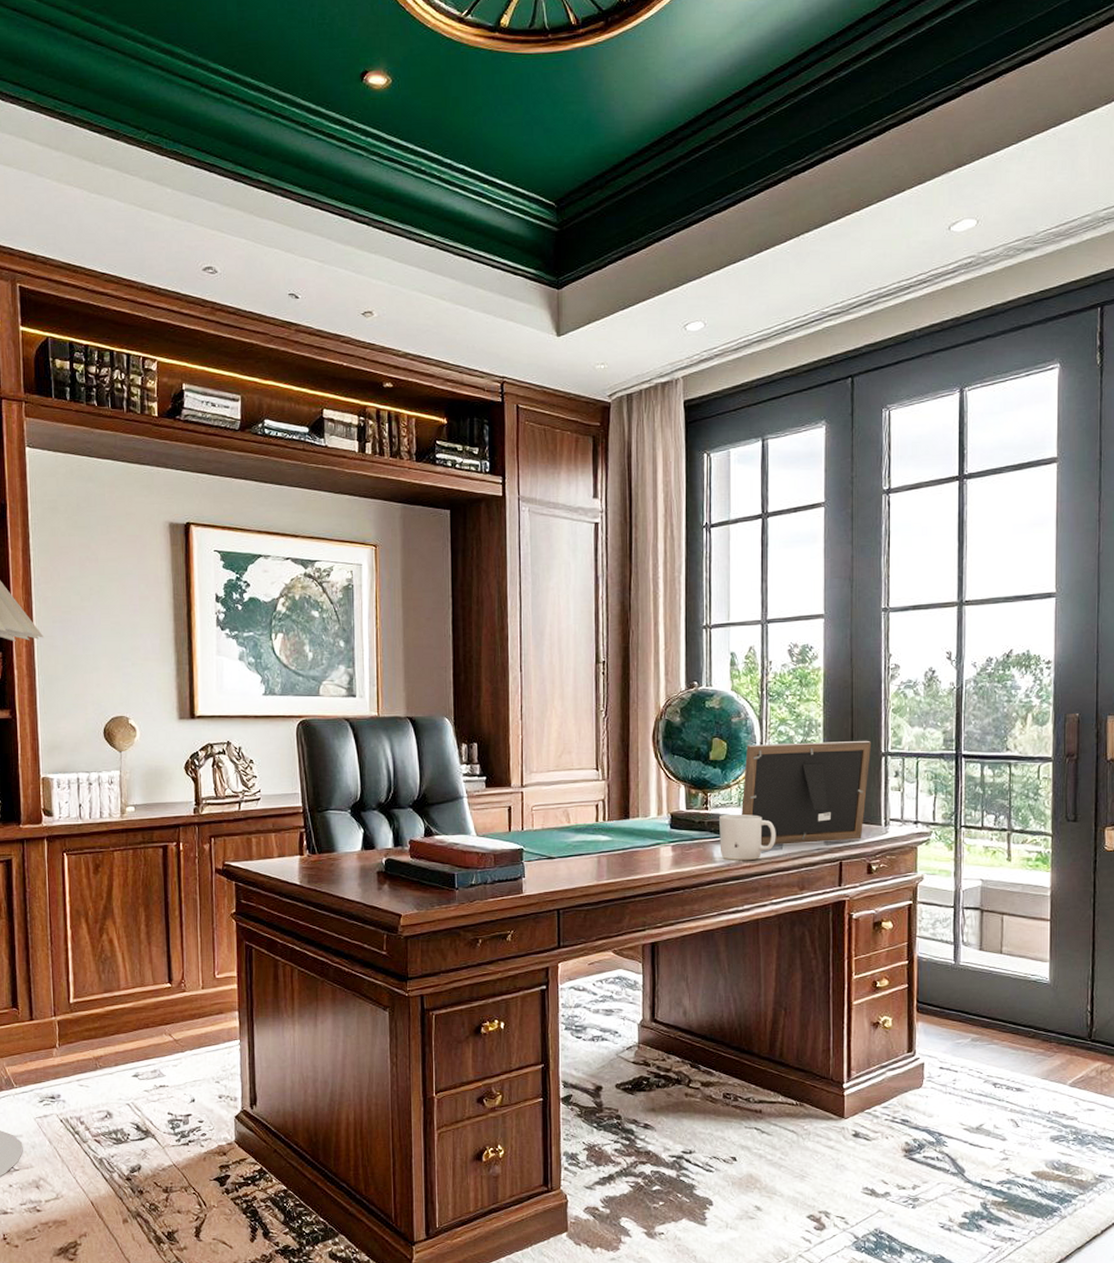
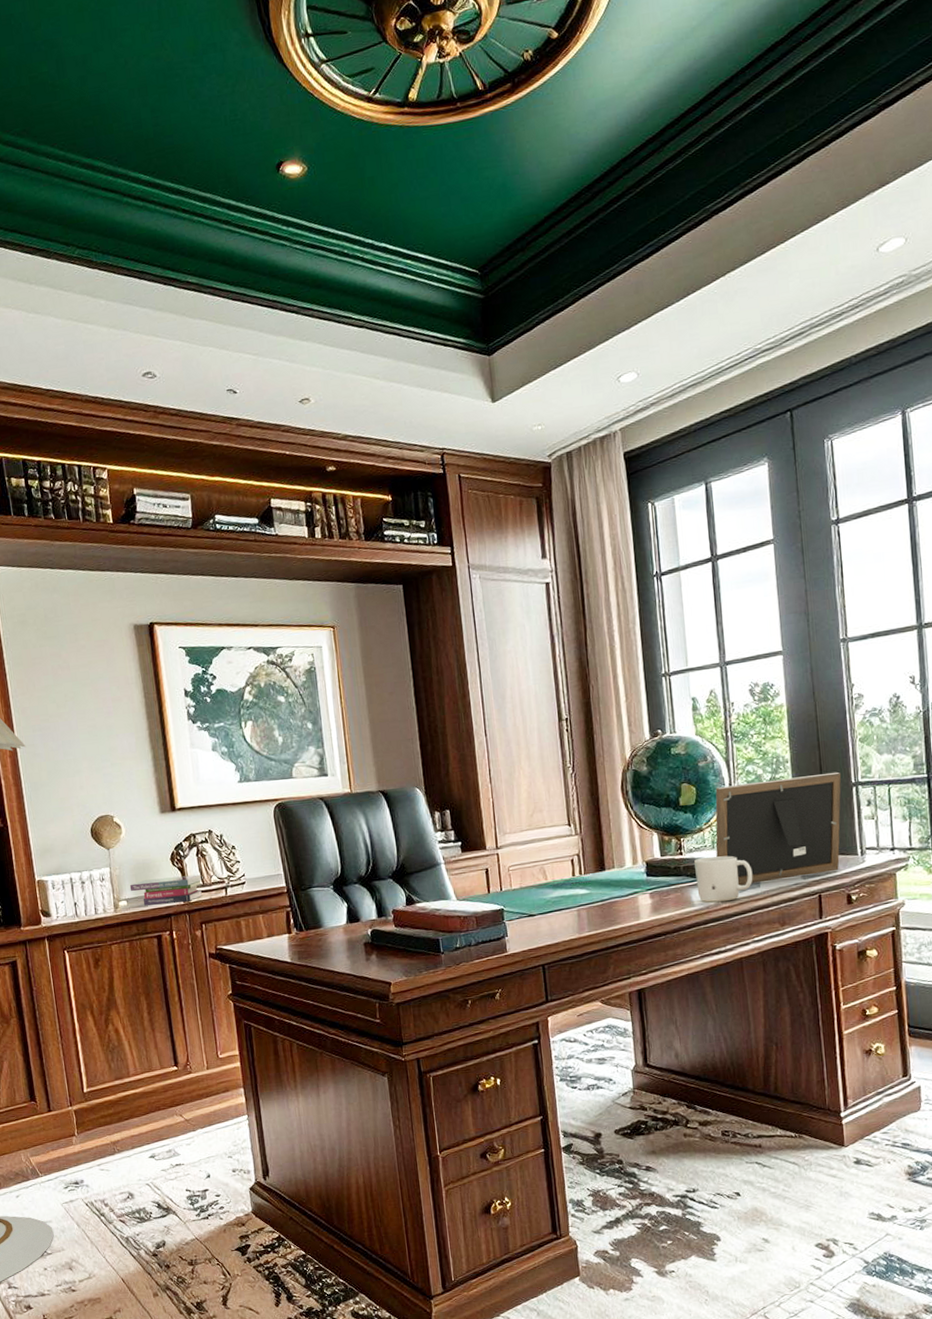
books: none [139,786,215,814] -> present [129,874,202,906]

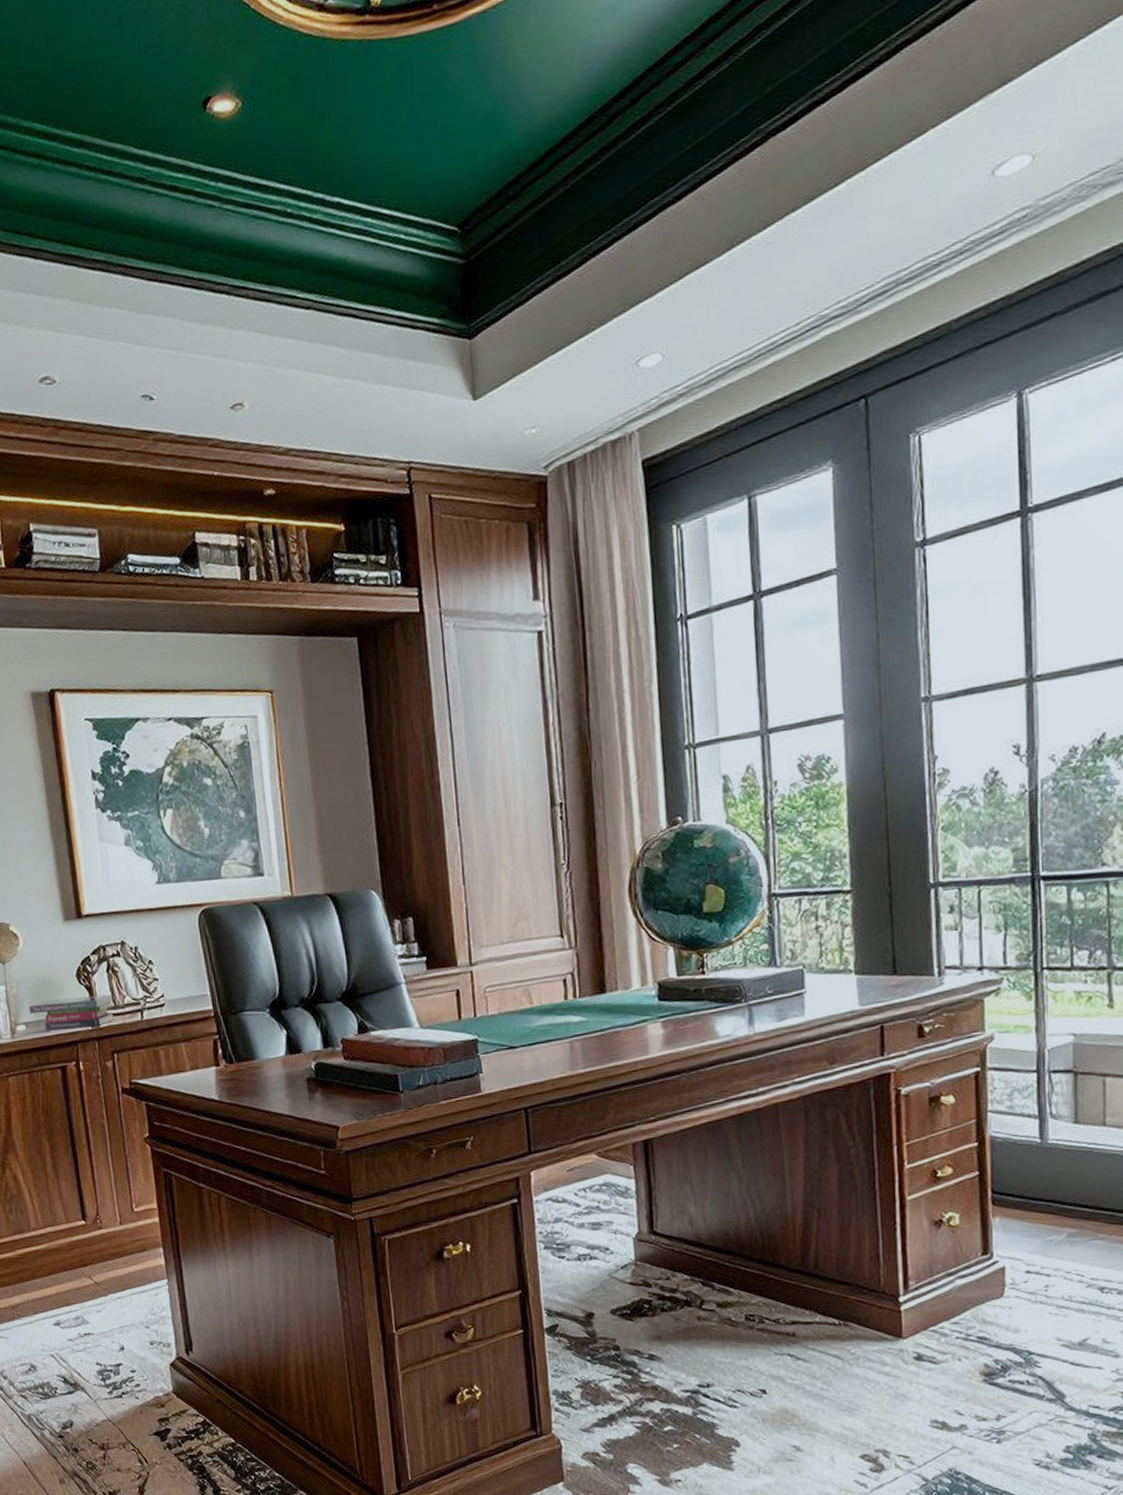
mug: present [694,855,753,902] -> none [720,975,796,1034]
picture frame: present [715,772,842,886] -> none [748,869,916,1014]

